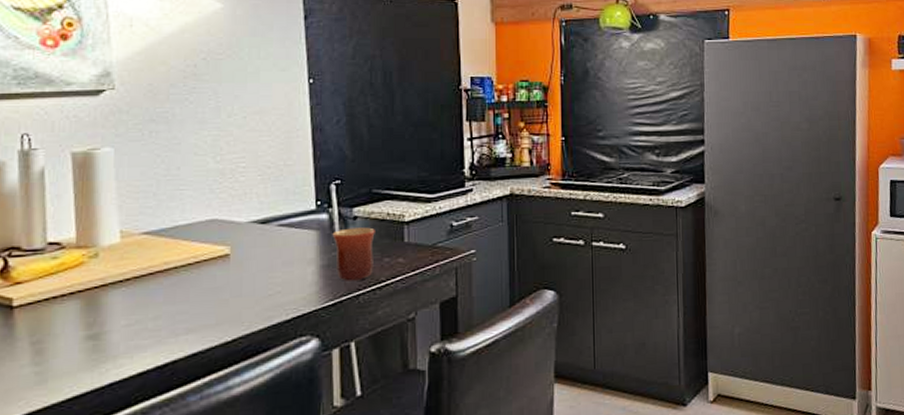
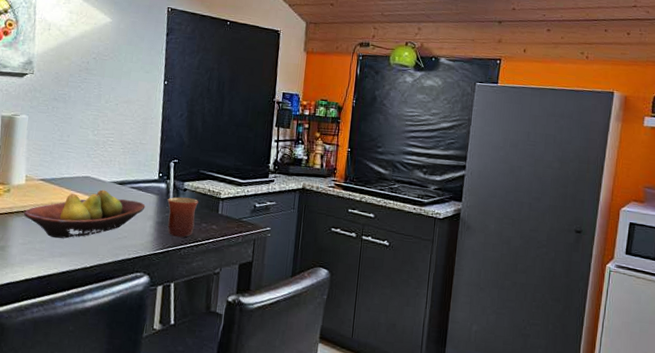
fruit bowl: none [124,234,302,309] -> present [24,189,146,239]

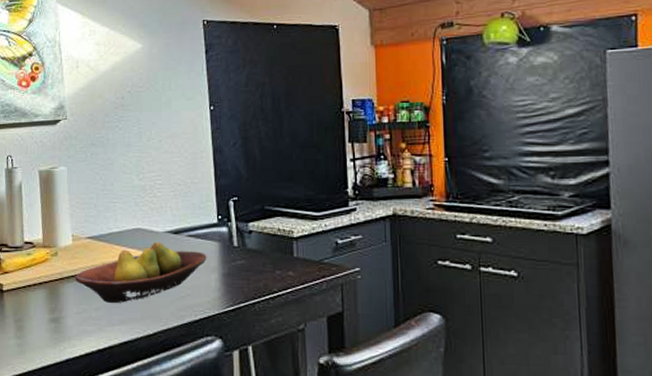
mug: present [167,197,199,238] -> none [231,241,268,290]

